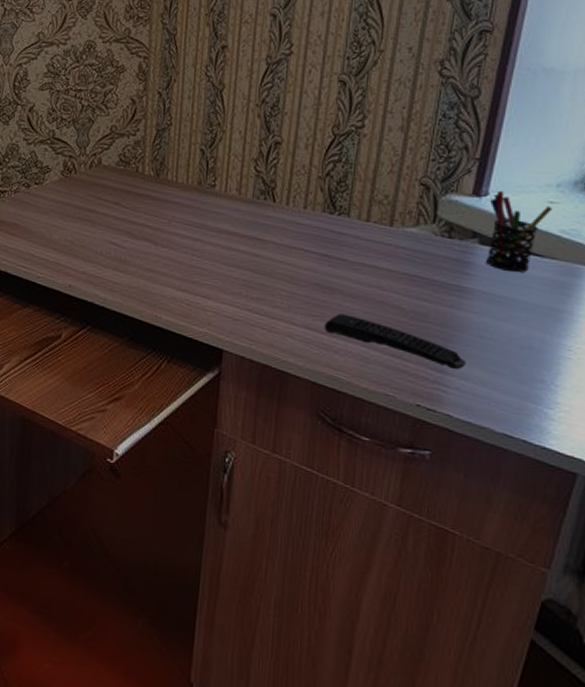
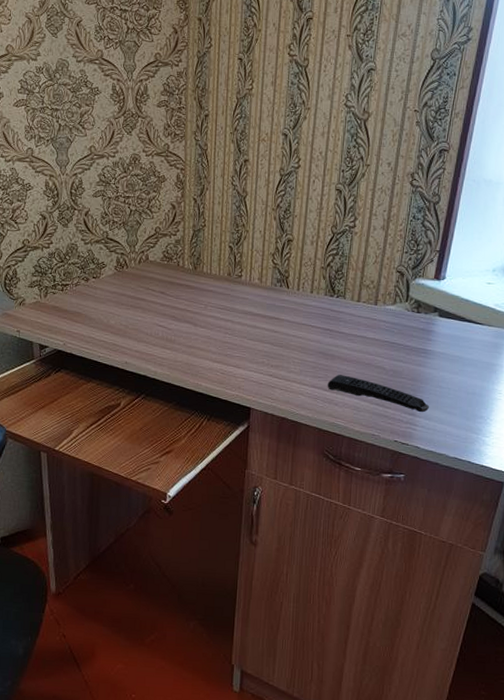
pen holder: present [486,190,553,273] -> none [444,275,490,337]

